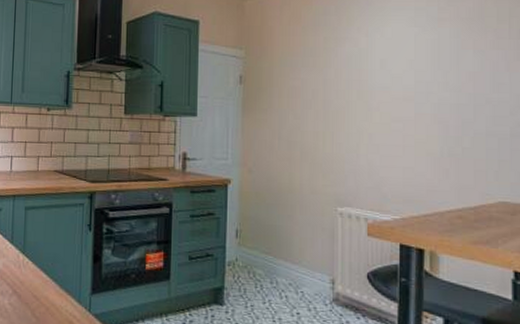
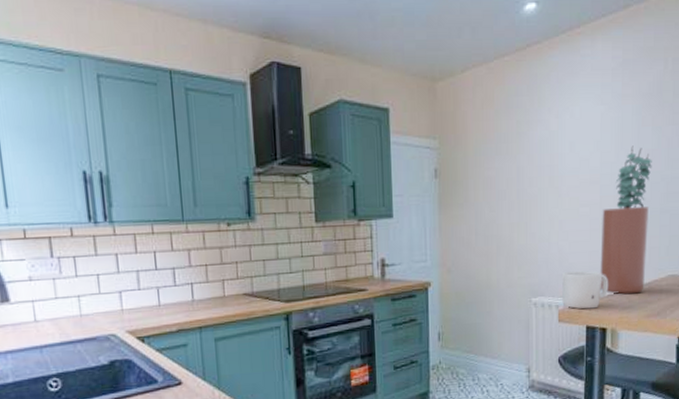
mug: none [371,185,426,227] -> present [561,271,609,310]
vase: none [416,67,475,217] -> present [600,145,652,295]

